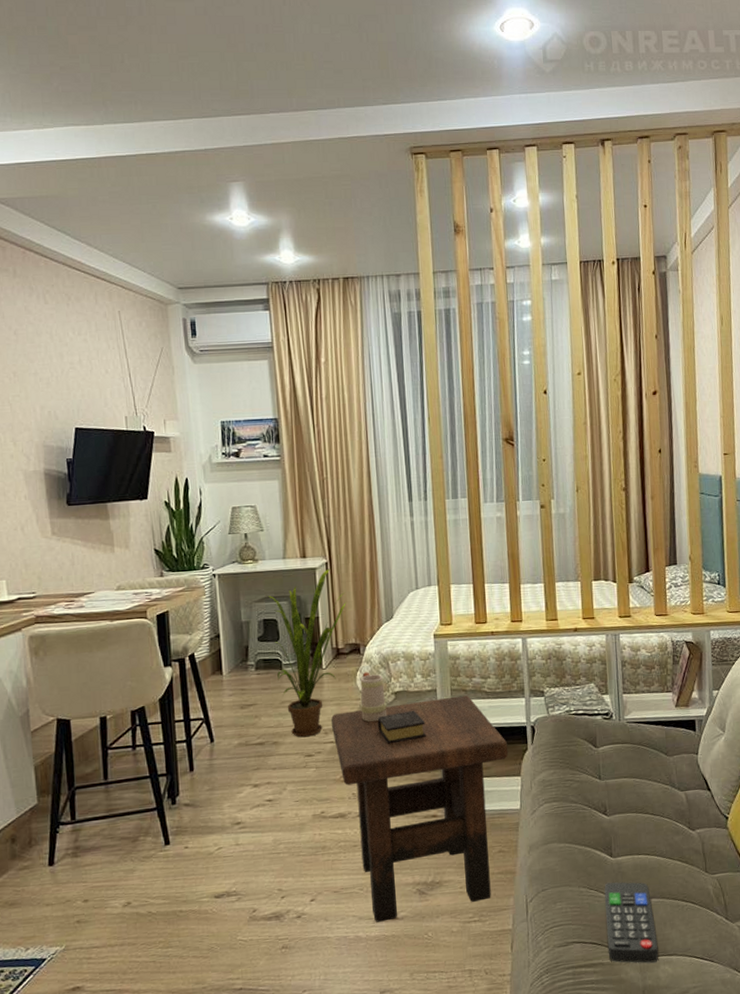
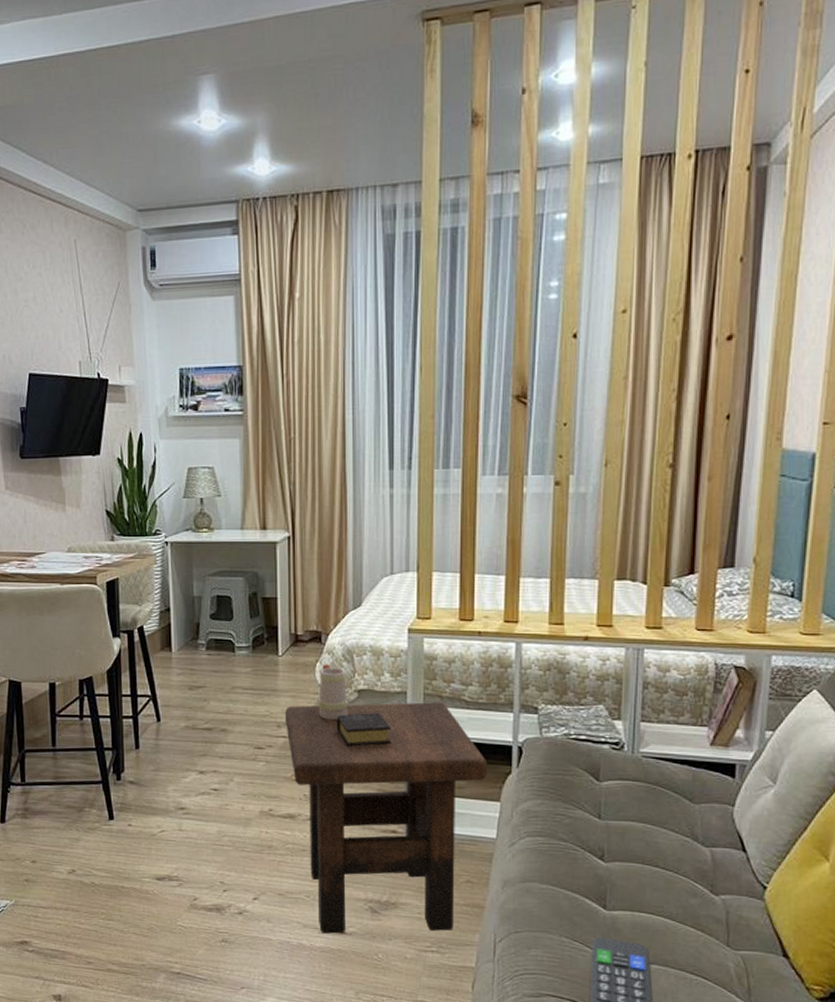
house plant: present [266,568,346,738] -> none [220,543,309,728]

